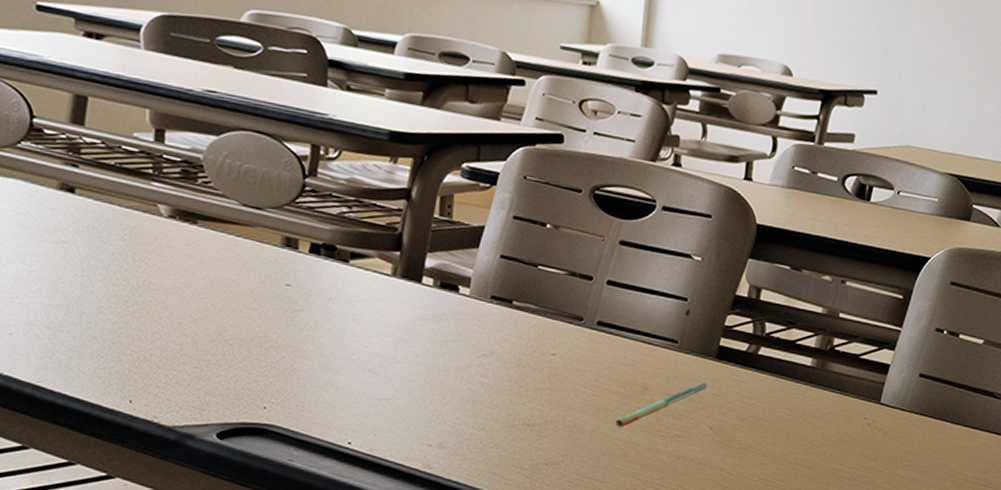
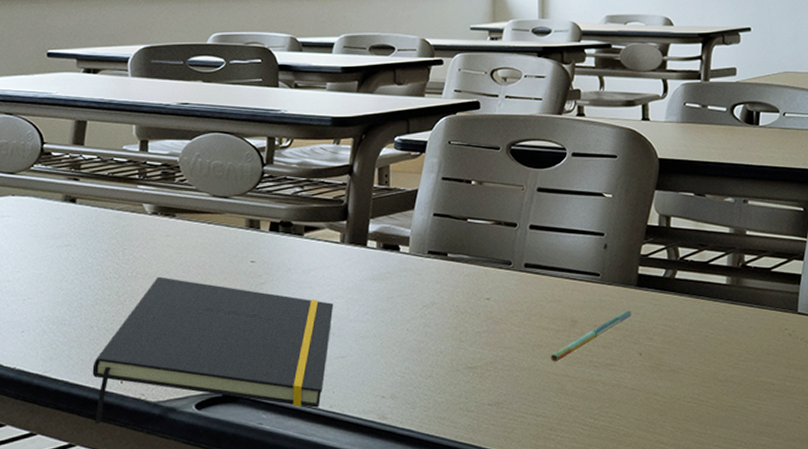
notepad: none [95,289,381,450] -> present [92,276,334,423]

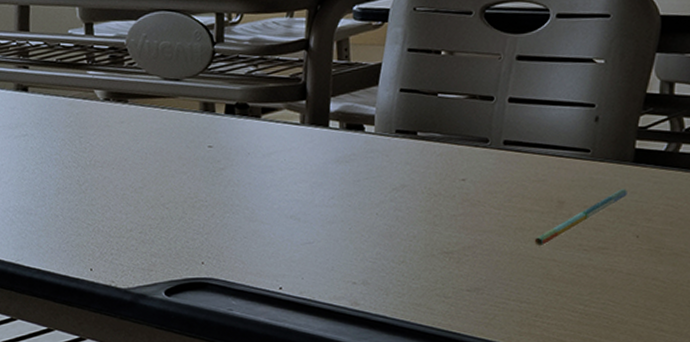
notepad: present [92,276,334,423] -> none [62,164,298,309]

